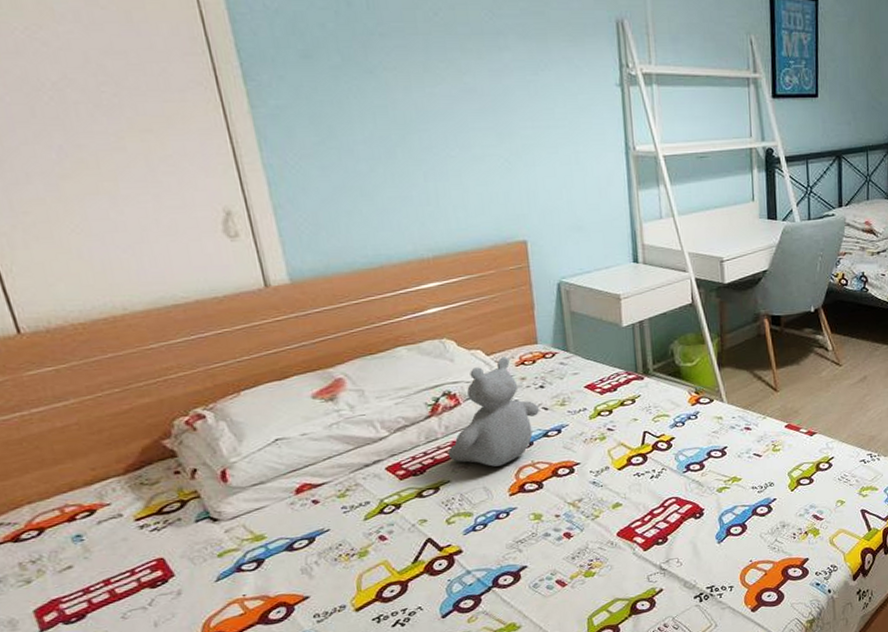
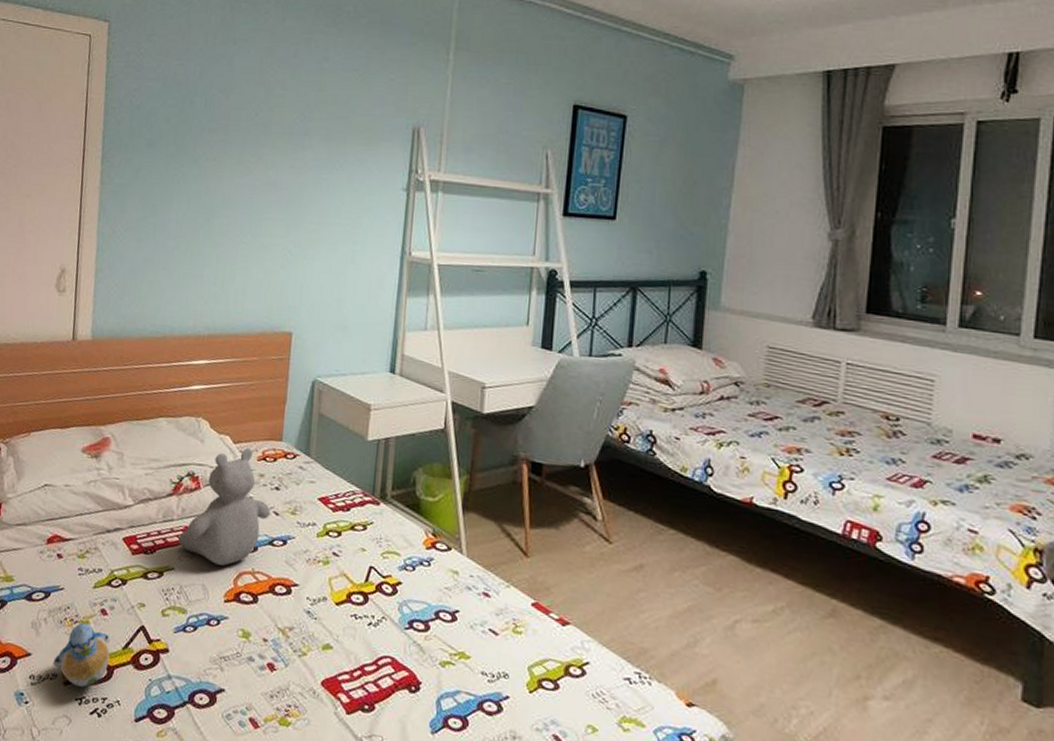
plush toy: none [337,552,401,609] -> present [53,622,110,688]

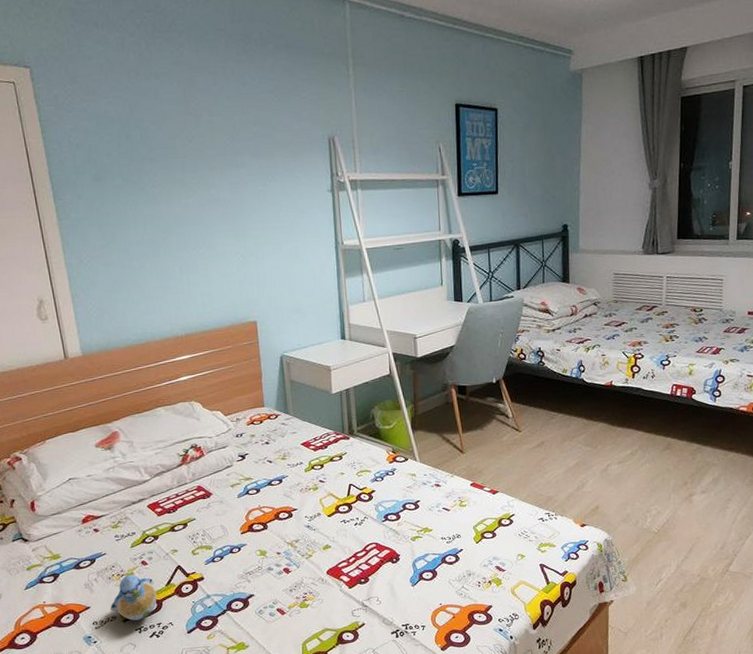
teddy bear: present [178,448,270,566] -> none [194,417,265,509]

